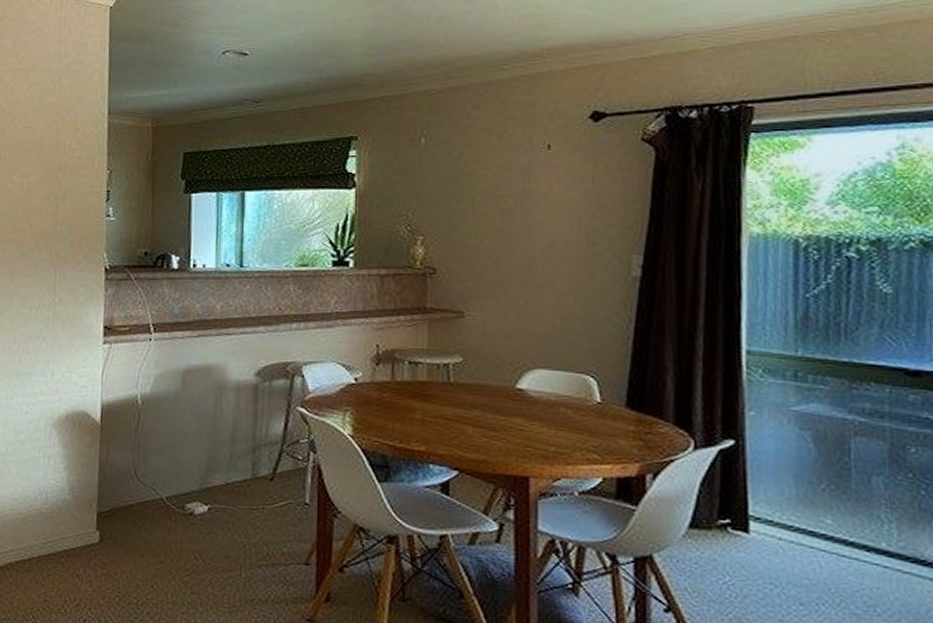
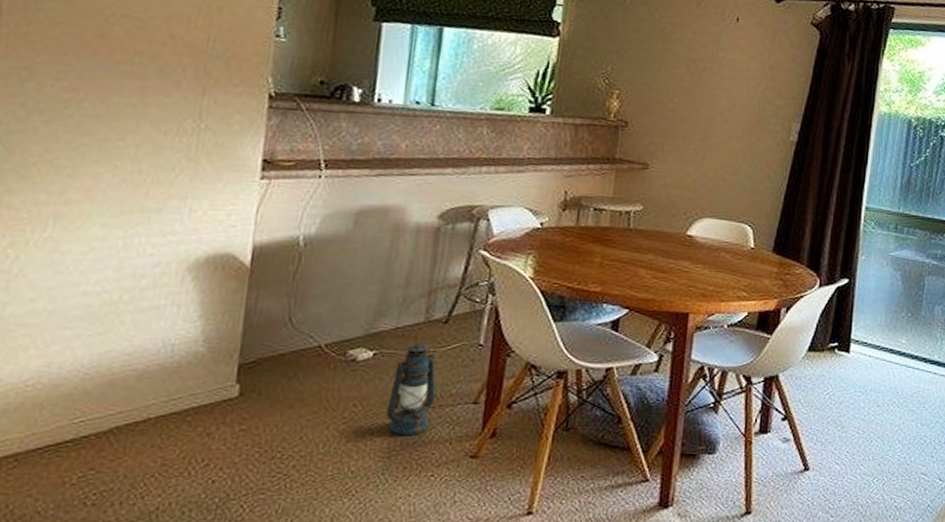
lantern: none [217,499,268,593] -> present [380,342,436,436]

